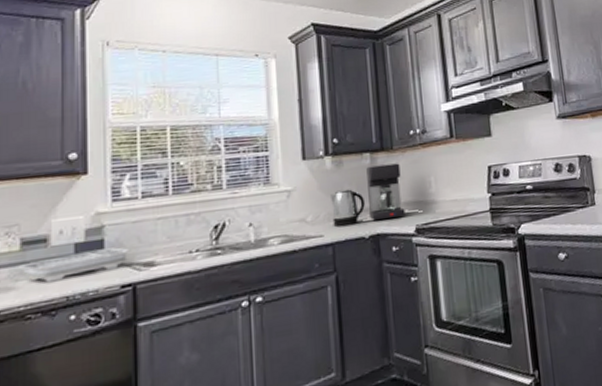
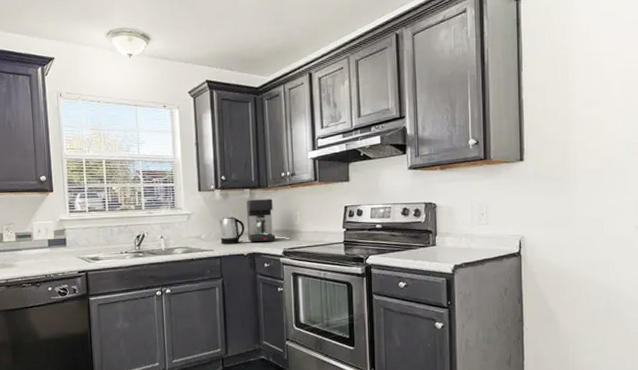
dish rack: present [17,247,131,283] -> none [15,245,83,264]

